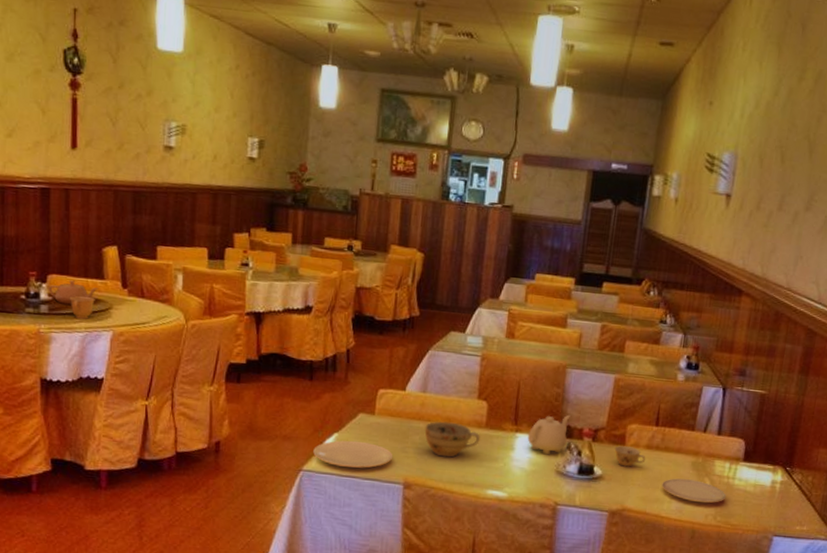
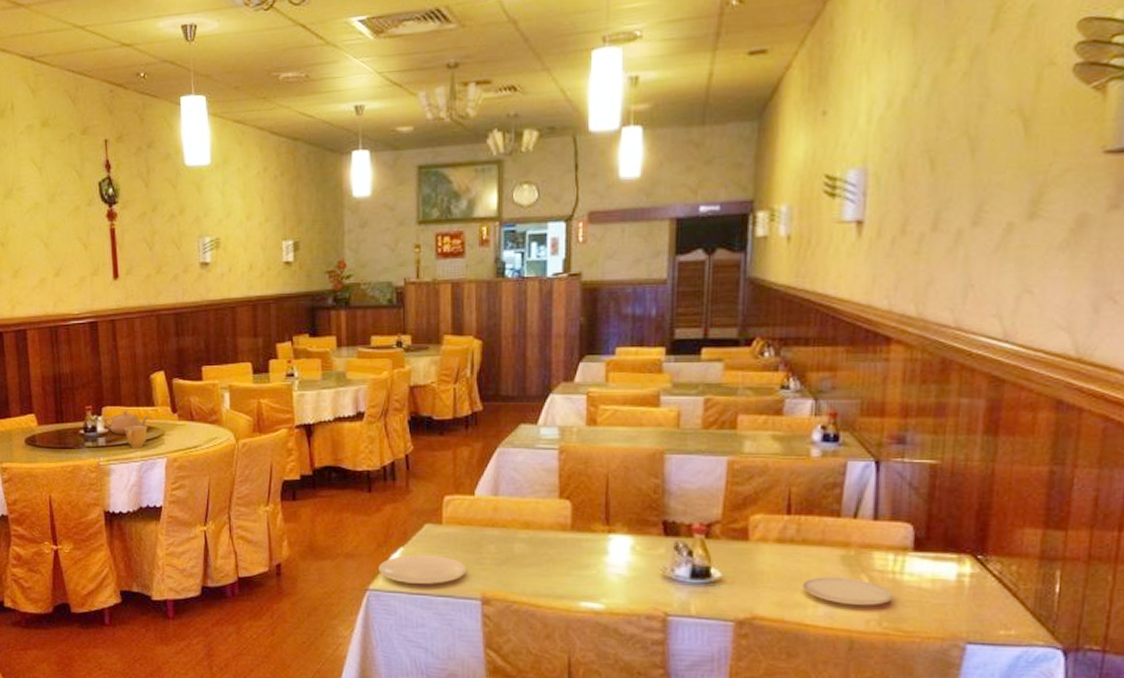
teacup: present [424,421,480,458] -> none [500,526,566,567]
teapot: present [527,414,571,455] -> none [623,508,675,558]
teacup: present [614,446,646,467] -> none [735,541,778,566]

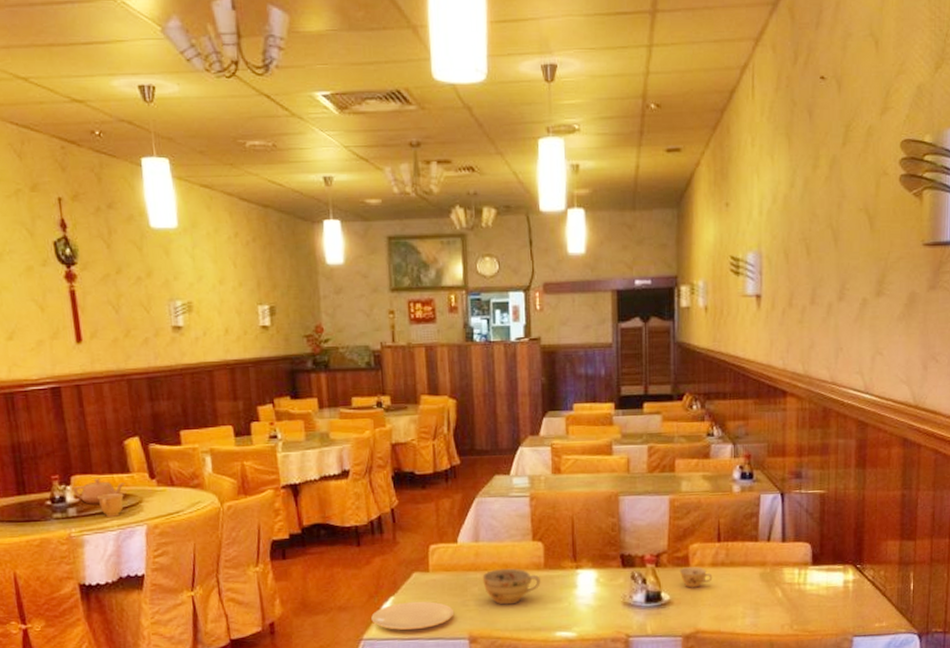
teacup: none [500,526,566,567] -> present [482,568,541,605]
teacup: none [735,541,778,566] -> present [679,567,713,588]
plate: present [802,577,894,606] -> none [733,591,800,614]

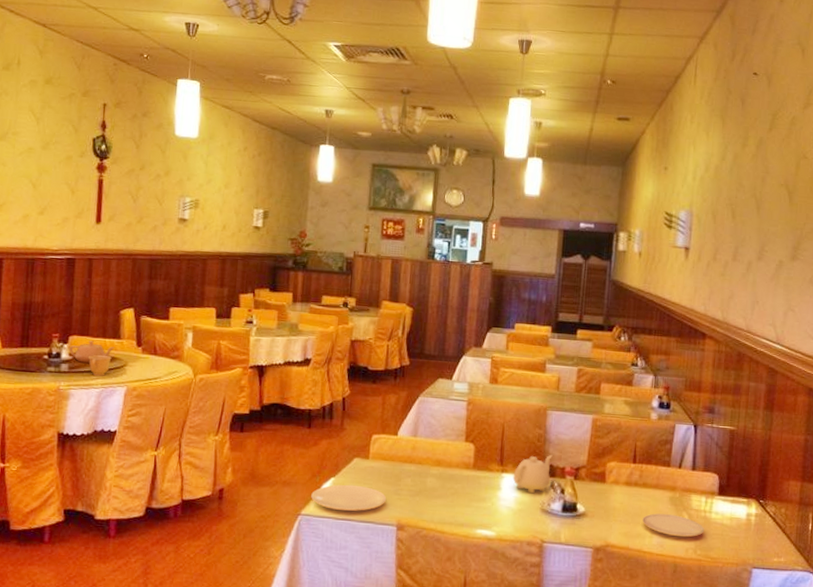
teacup: present [482,568,541,605] -> none [416,463,468,499]
teapot: none [589,543,630,588] -> present [513,454,553,494]
teacup: present [679,567,713,588] -> none [595,483,626,504]
plate: none [733,591,800,614] -> present [642,513,705,538]

